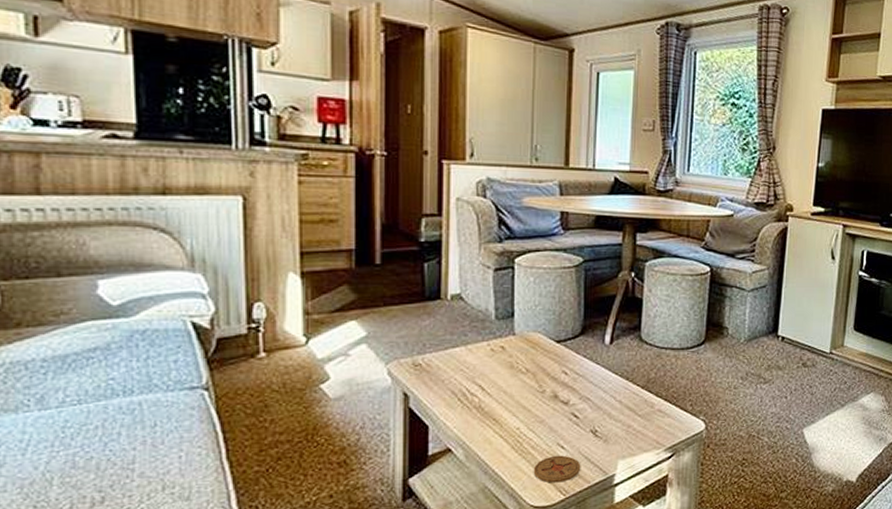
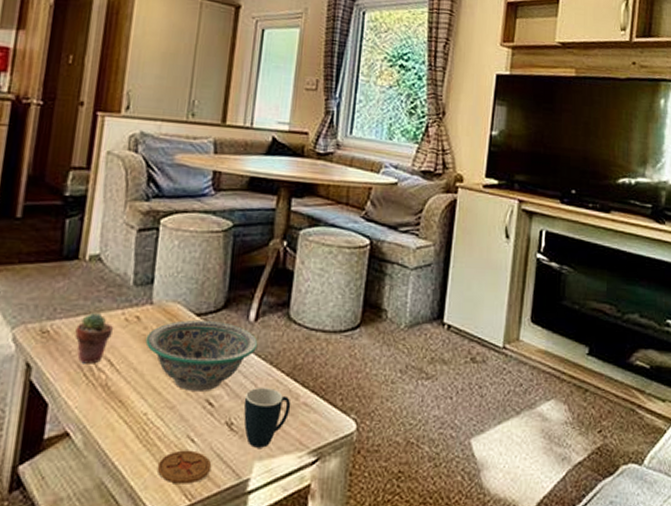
potted succulent: none [446,345,482,390] -> present [75,312,114,364]
decorative bowl: none [512,345,614,407] -> present [145,319,258,391]
mug: none [606,399,647,449] -> present [244,387,291,448]

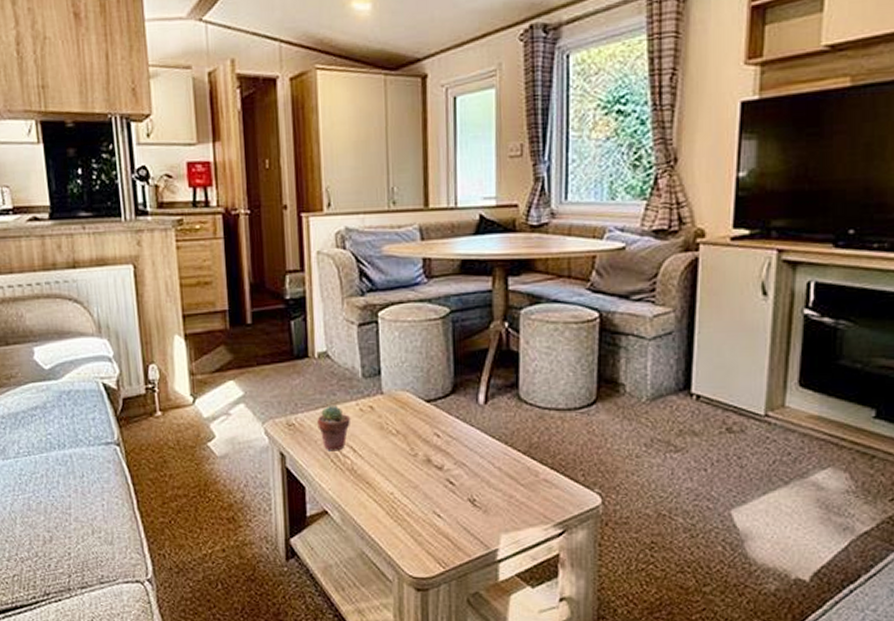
decorative bowl: present [145,319,258,391] -> none [382,405,491,472]
coaster: present [157,450,212,484] -> none [409,524,460,554]
mug: present [244,387,291,448] -> none [485,465,531,521]

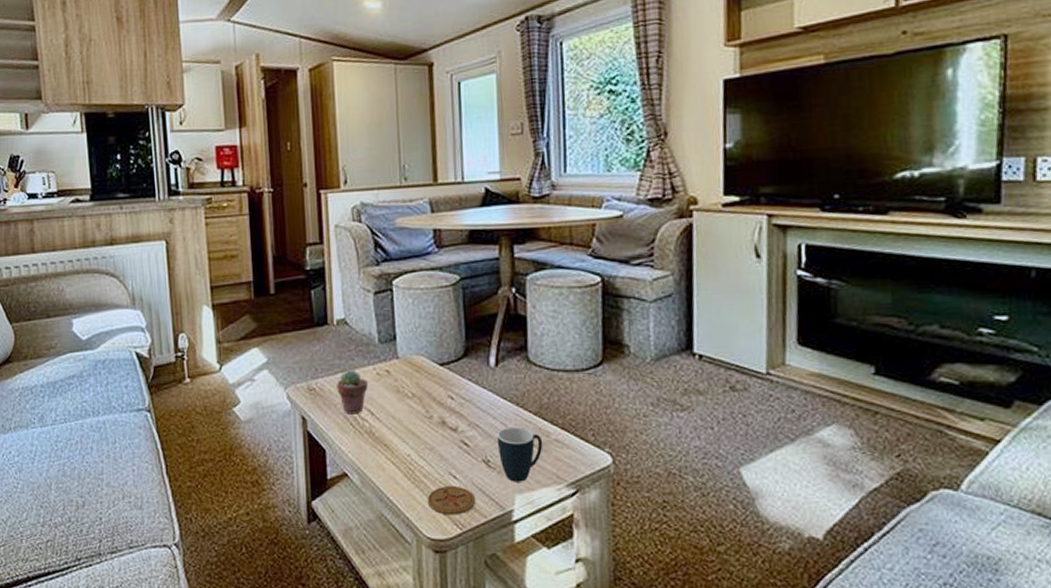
coaster: none [409,524,460,554] -> present [427,485,476,515]
mug: none [485,465,531,521] -> present [498,426,543,482]

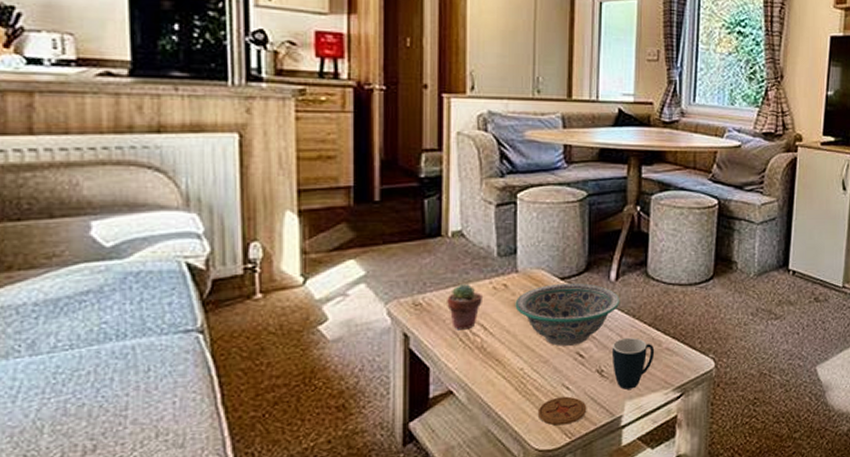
decorative bowl: none [398,368,502,433] -> present [515,282,620,346]

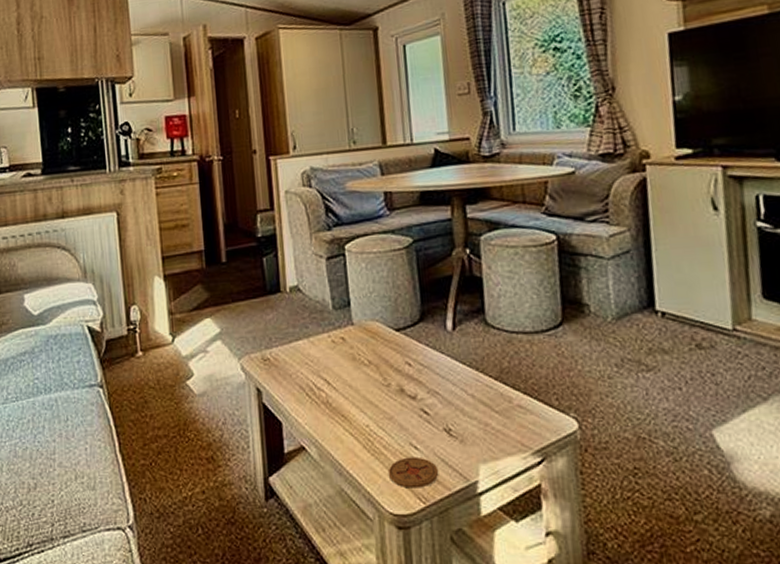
potted succulent: present [447,283,484,330] -> none [291,337,324,385]
decorative bowl: present [515,282,620,346] -> none [354,334,461,402]
mug: present [613,337,655,390] -> none [458,392,506,451]

